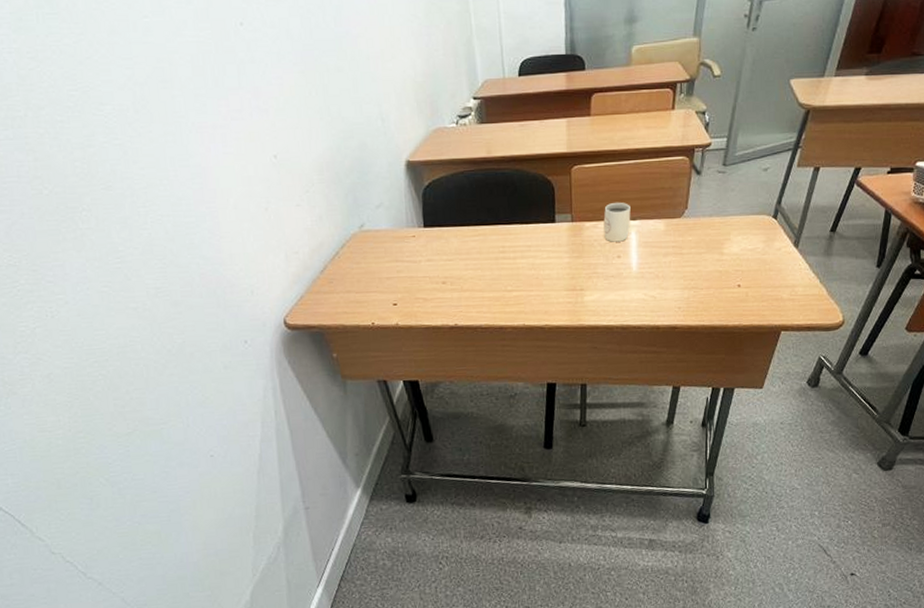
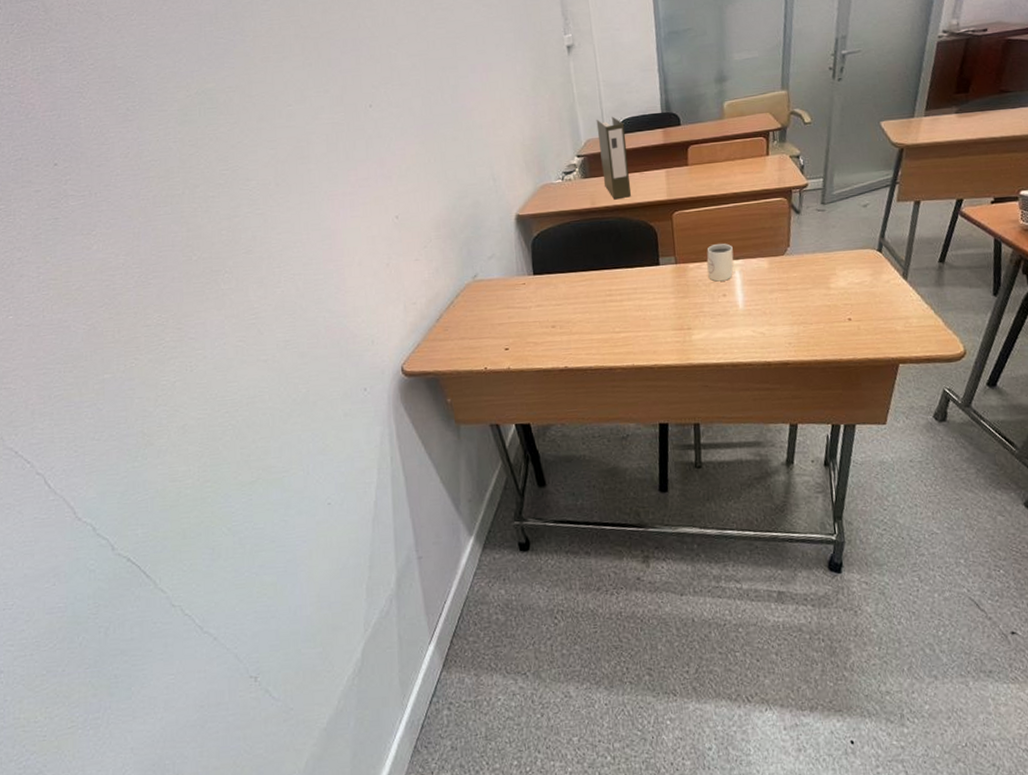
binder: none [495,55,529,150] -> present [596,116,631,200]

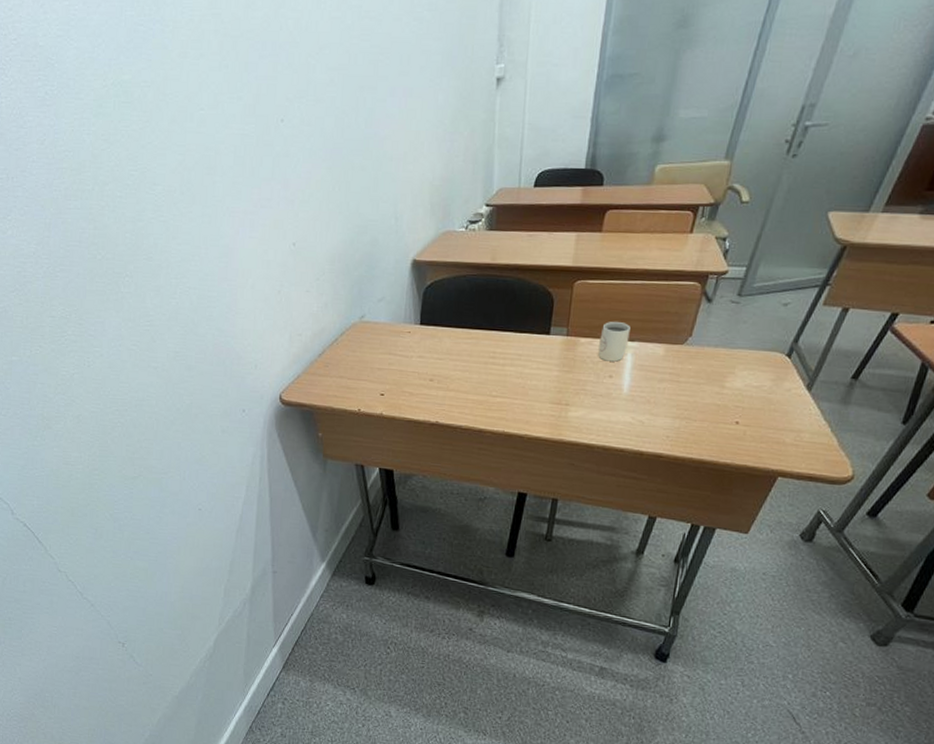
binder: present [596,116,631,200] -> none [508,165,543,258]

